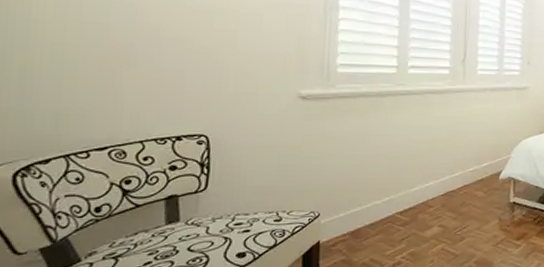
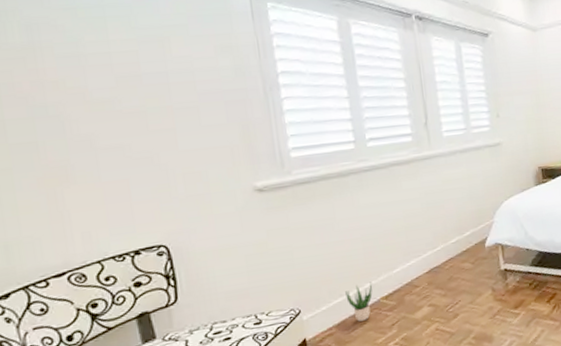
potted plant: none [364,196,390,232] -> present [345,281,373,322]

